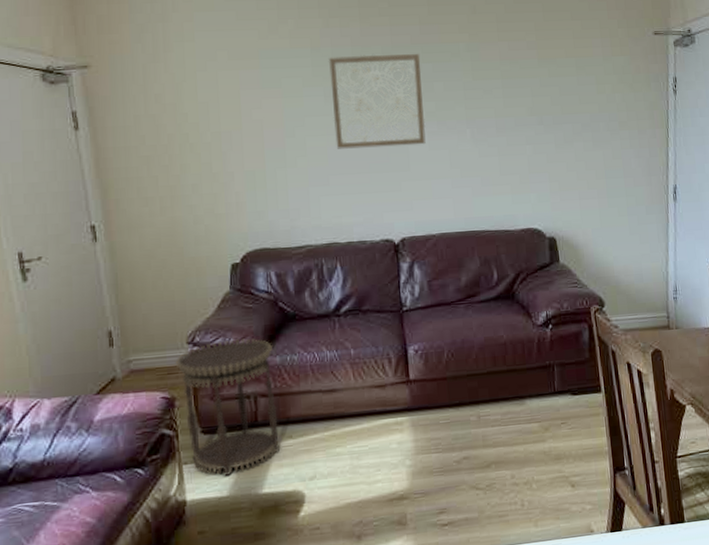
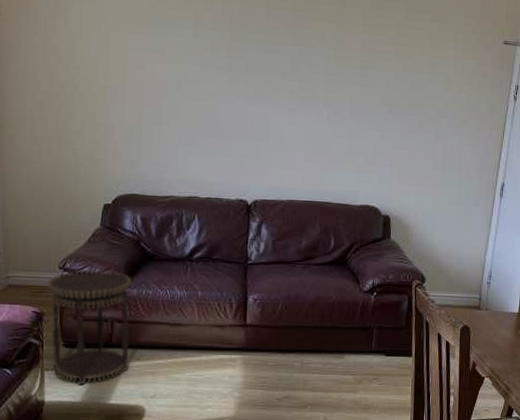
wall art: present [329,54,426,149] -> none [206,31,291,119]

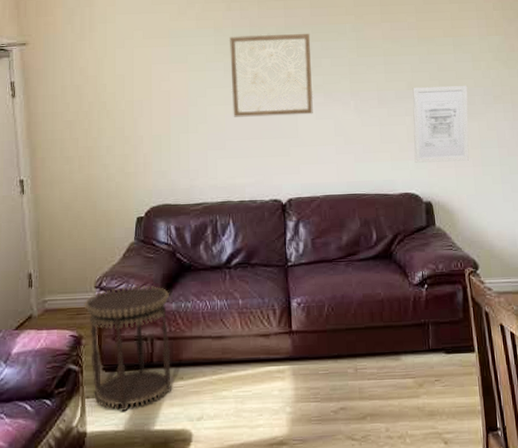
wall art: none [206,31,291,119] -> present [230,34,314,117]
wall art: none [378,103,437,180] -> present [412,85,469,163]

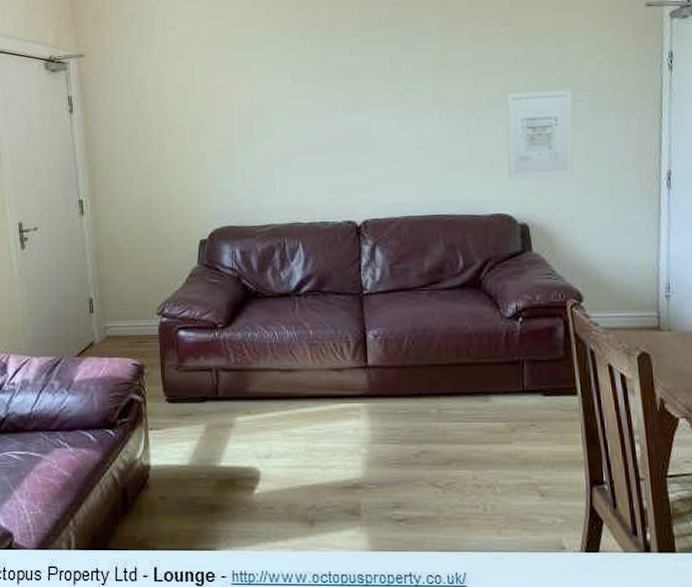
side table: present [84,285,173,412] -> none [146,313,239,446]
wall art: present [230,34,314,117] -> none [298,35,392,131]

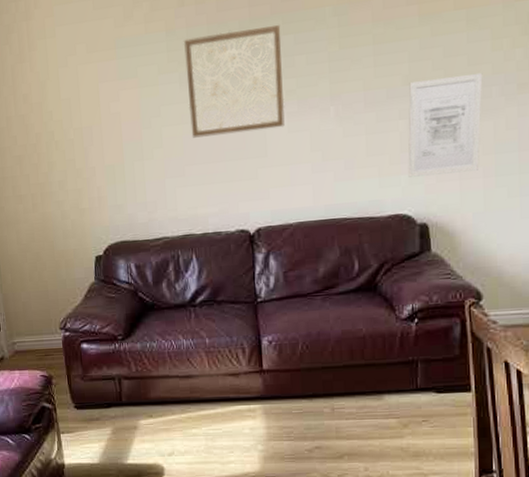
wall art: none [298,35,392,131] -> present [184,25,285,138]

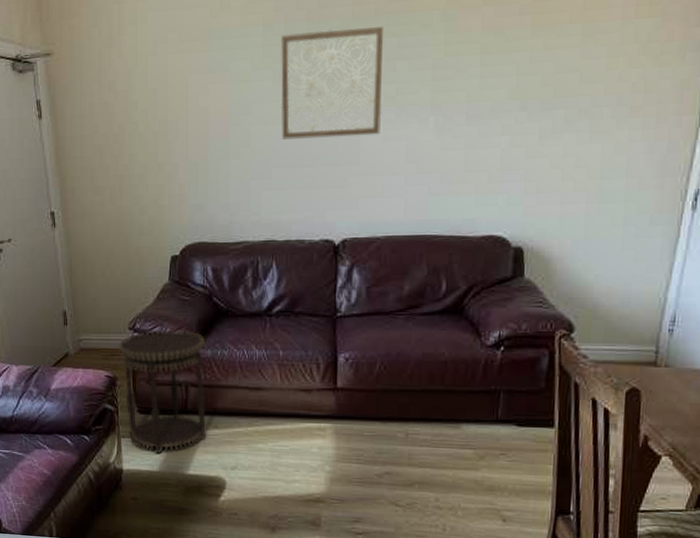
side table: none [51,326,143,447] -> present [118,329,207,454]
wall art: present [408,72,483,177] -> none [506,91,595,197]

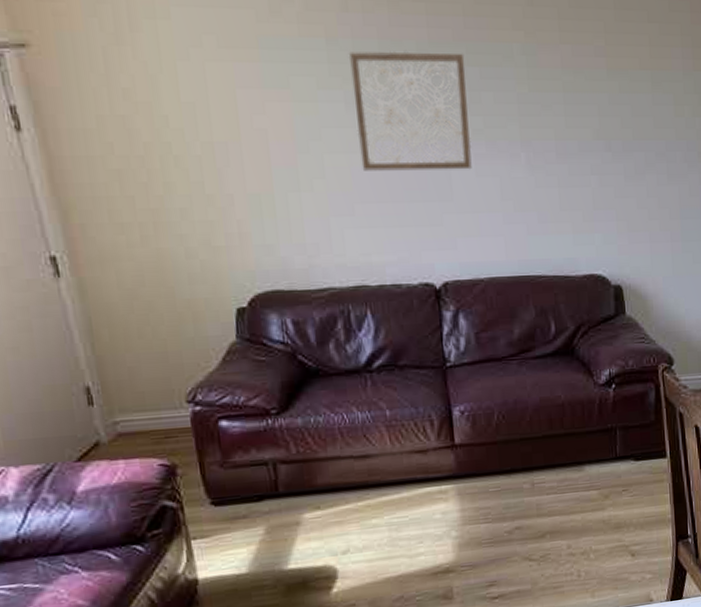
side table: present [118,329,207,454] -> none [173,397,307,553]

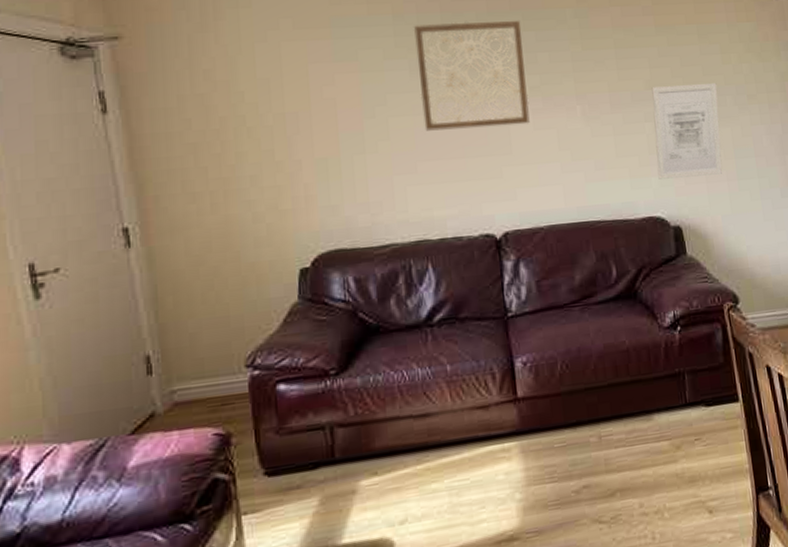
wall art: none [600,136,668,236] -> present [651,82,723,179]

